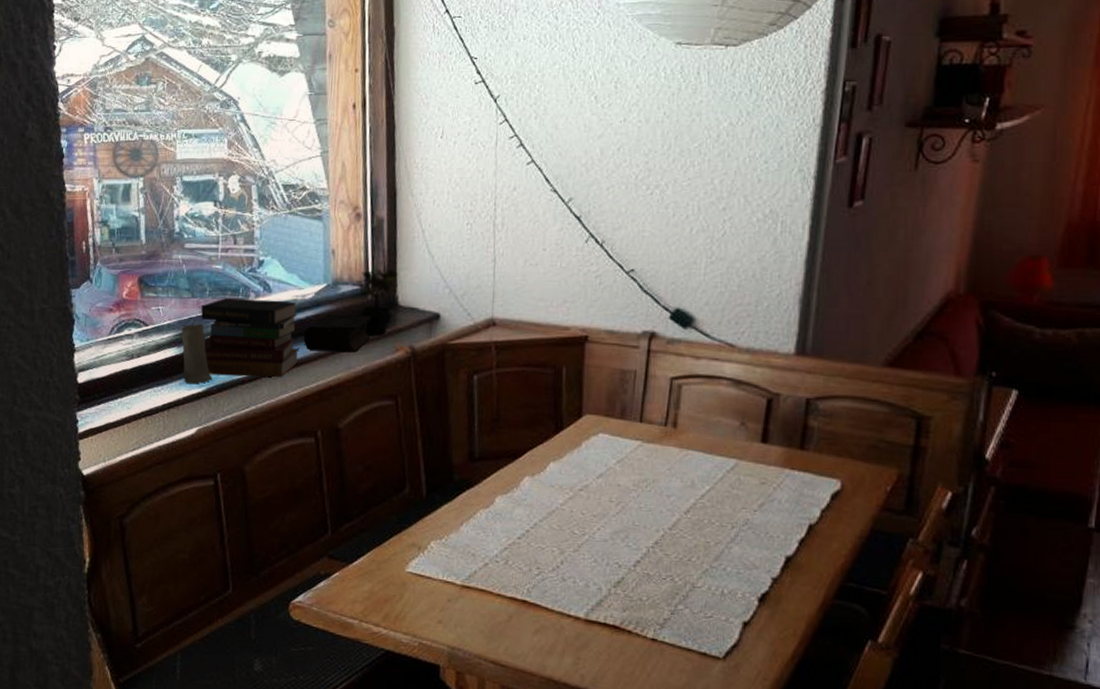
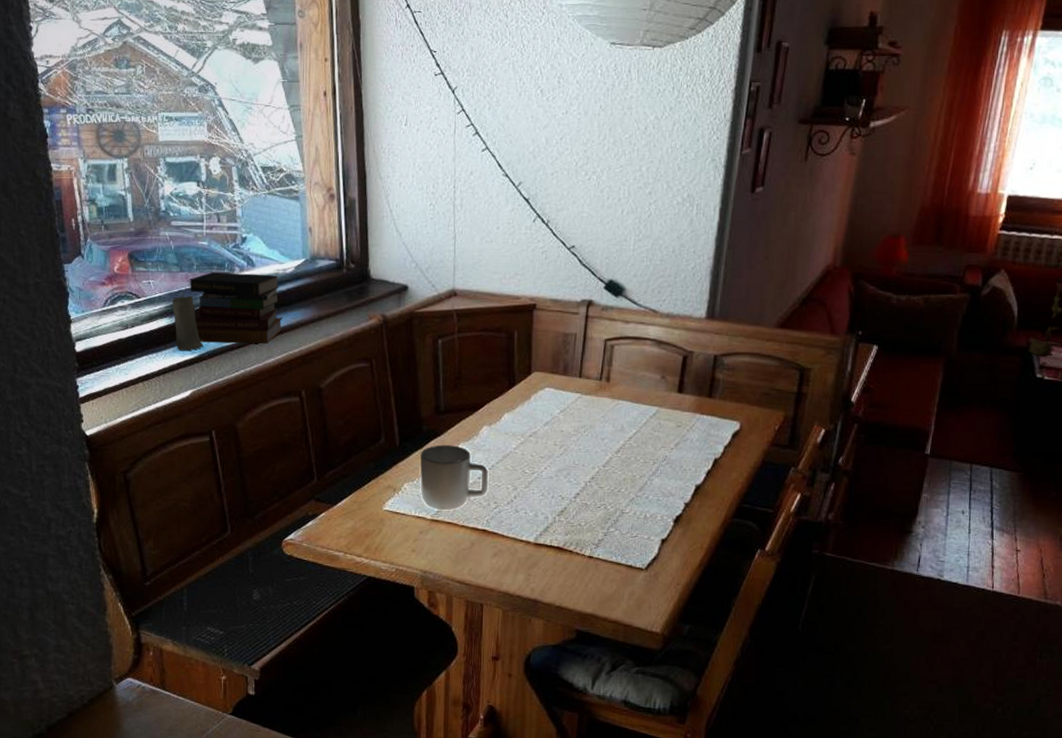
book: present [303,314,371,352] -> none [285,286,347,320]
succulent plant: present [356,266,398,336] -> none [332,242,369,306]
mug: none [449,497,530,576] -> present [420,444,489,511]

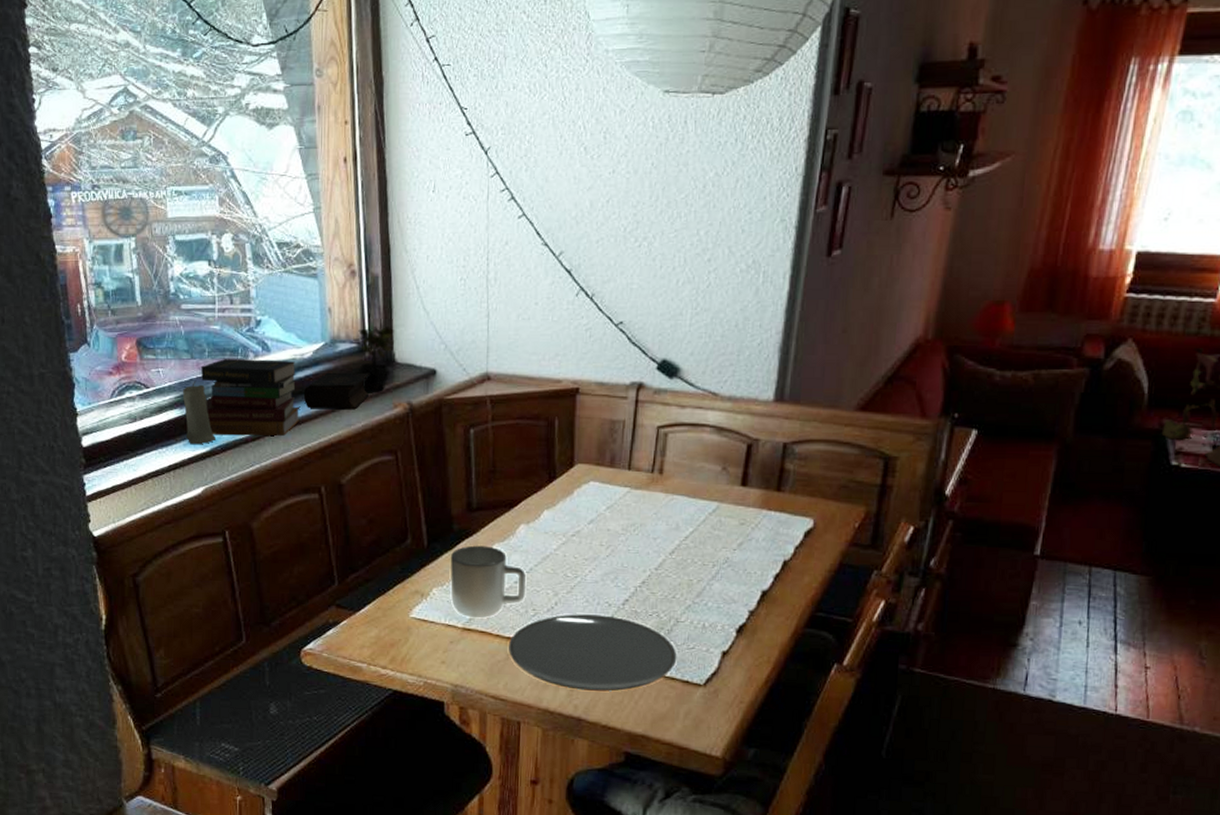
book: none [285,286,347,320] -> present [303,372,370,409]
succulent plant: none [332,242,369,306] -> present [353,323,394,393]
plate: none [472,506,622,576] -> present [508,614,677,692]

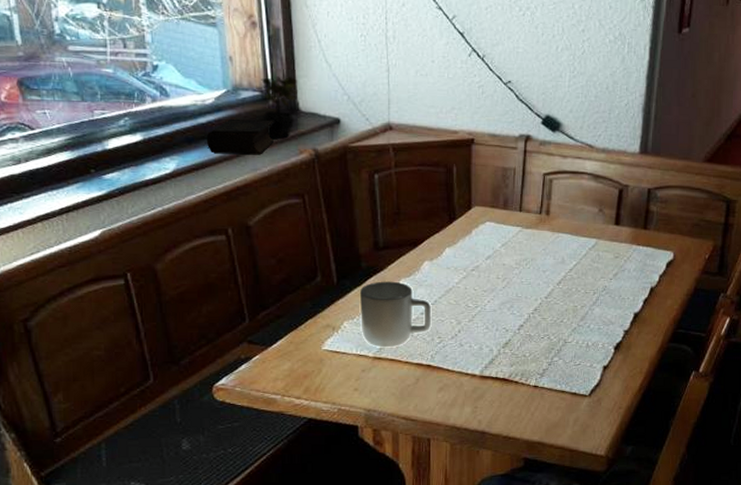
candle: present [182,380,217,444] -> none [72,123,114,187]
books: present [200,358,300,437] -> none [92,101,204,180]
plate: present [508,614,677,692] -> none [416,340,566,407]

